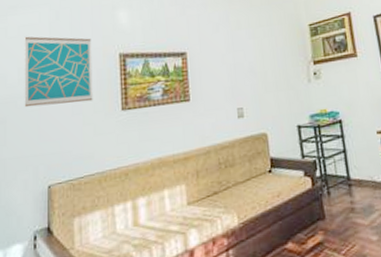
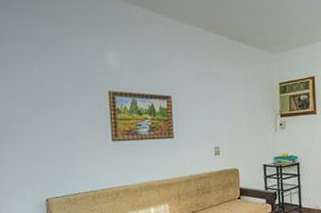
wall art: present [24,36,93,108] -> none [13,66,85,132]

